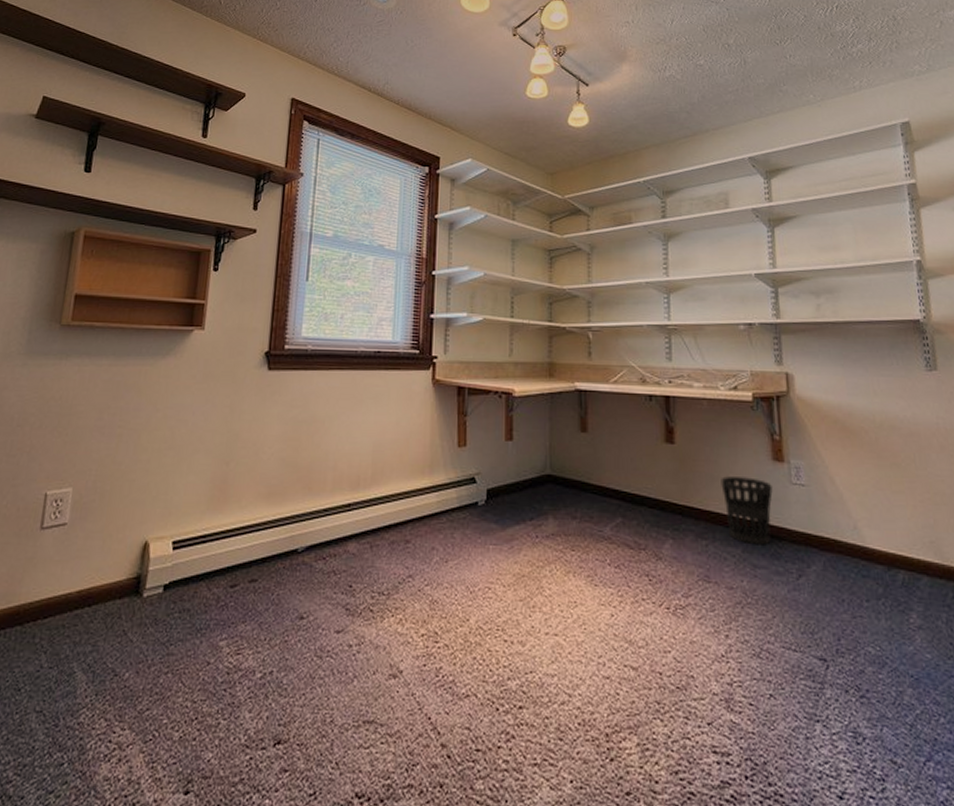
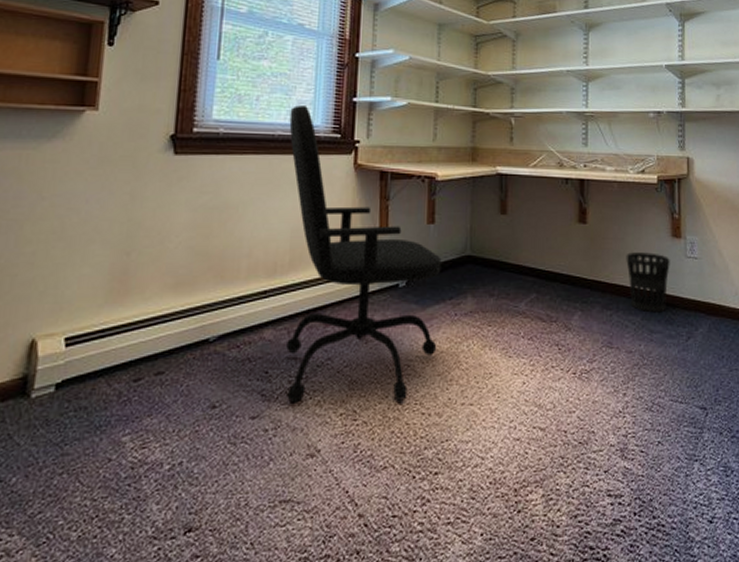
office chair: none [368,321,521,625] -> present [285,104,442,403]

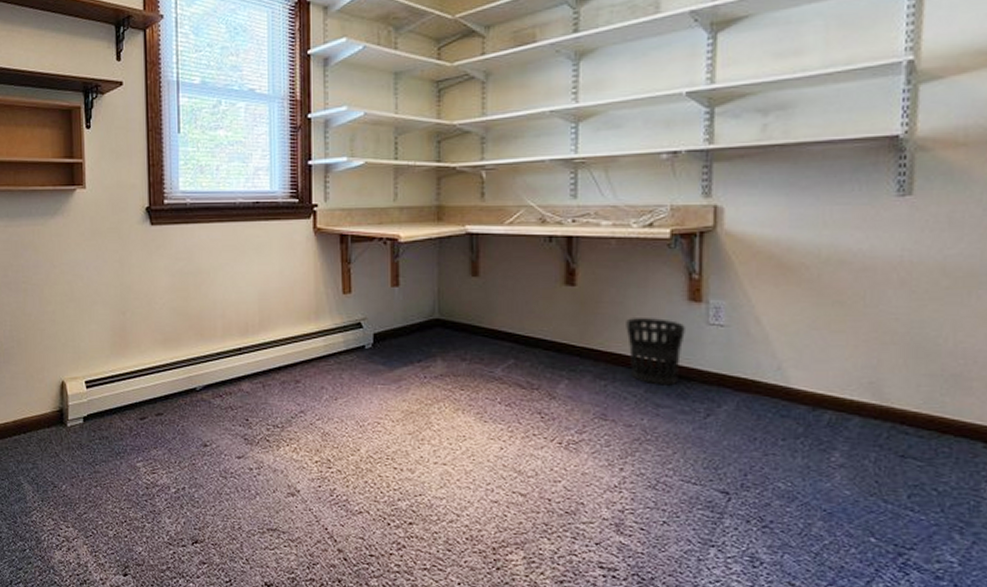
office chair: present [285,104,442,403] -> none [248,171,408,455]

